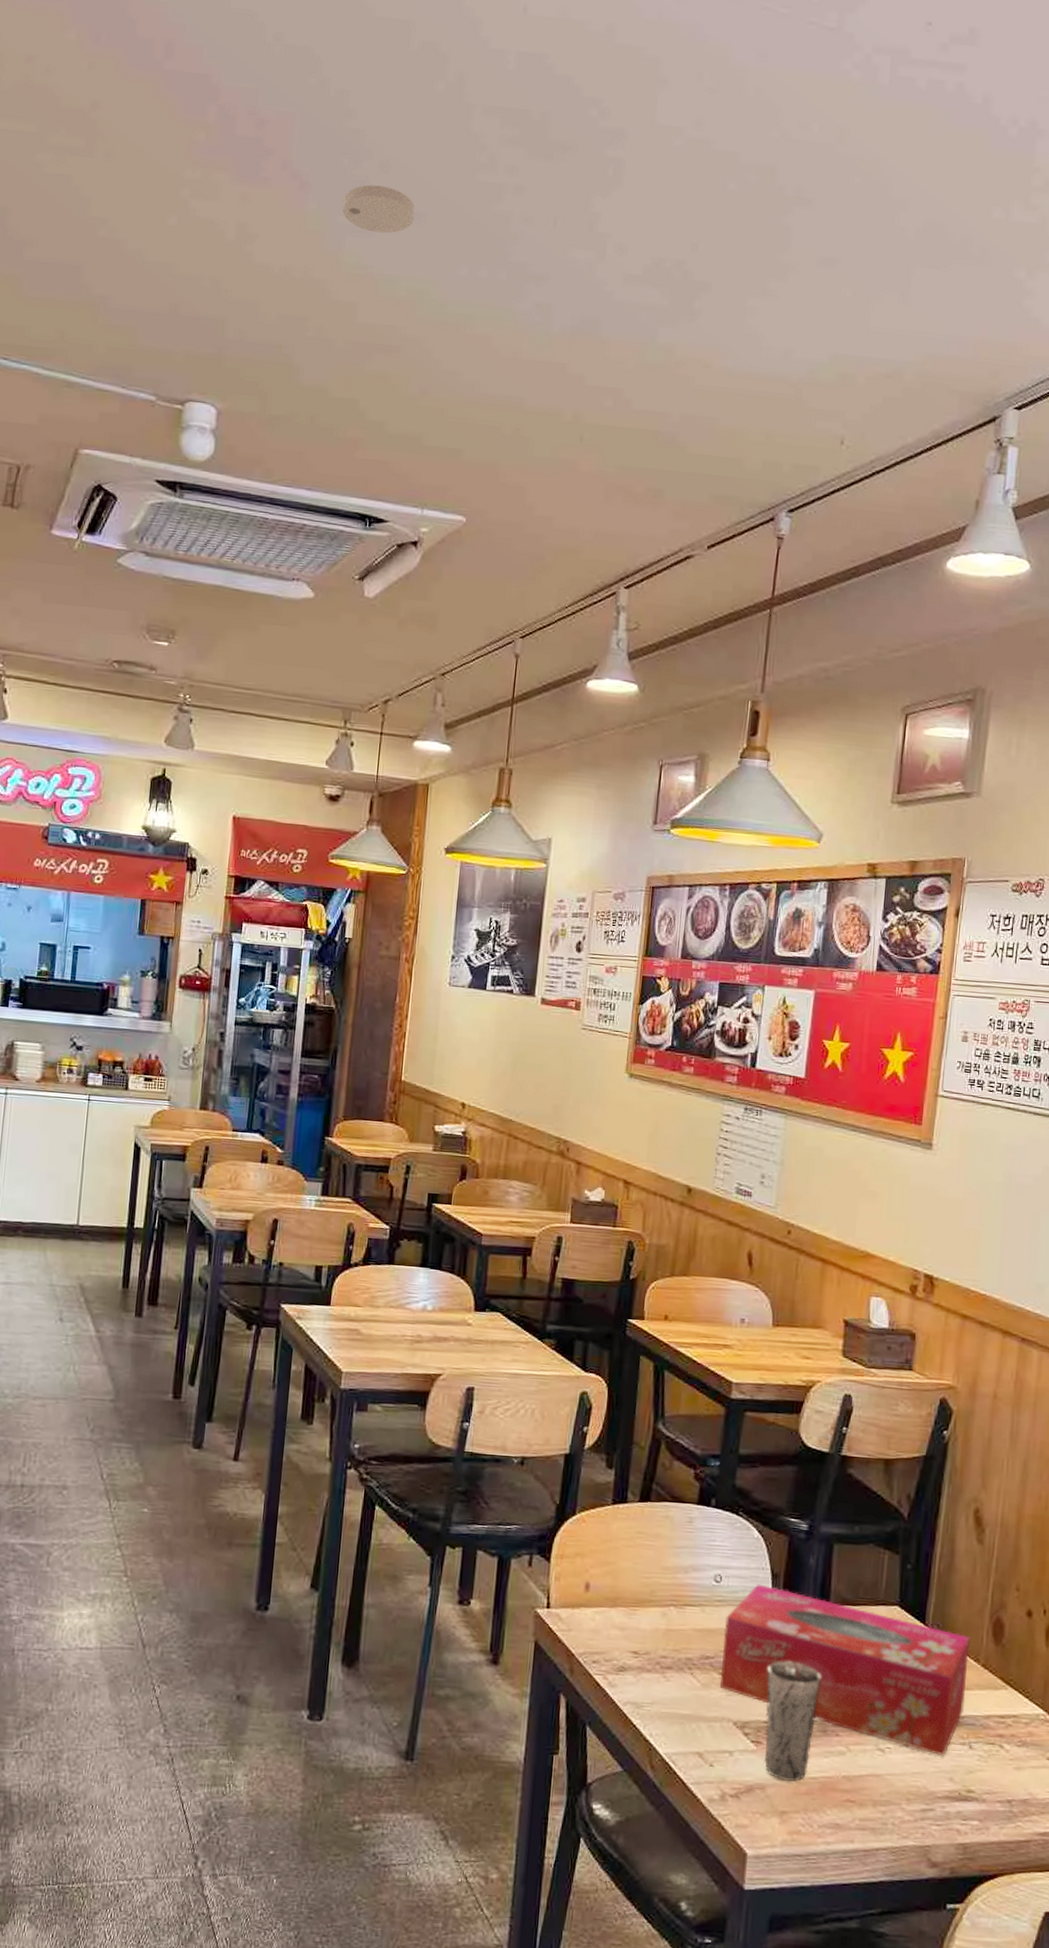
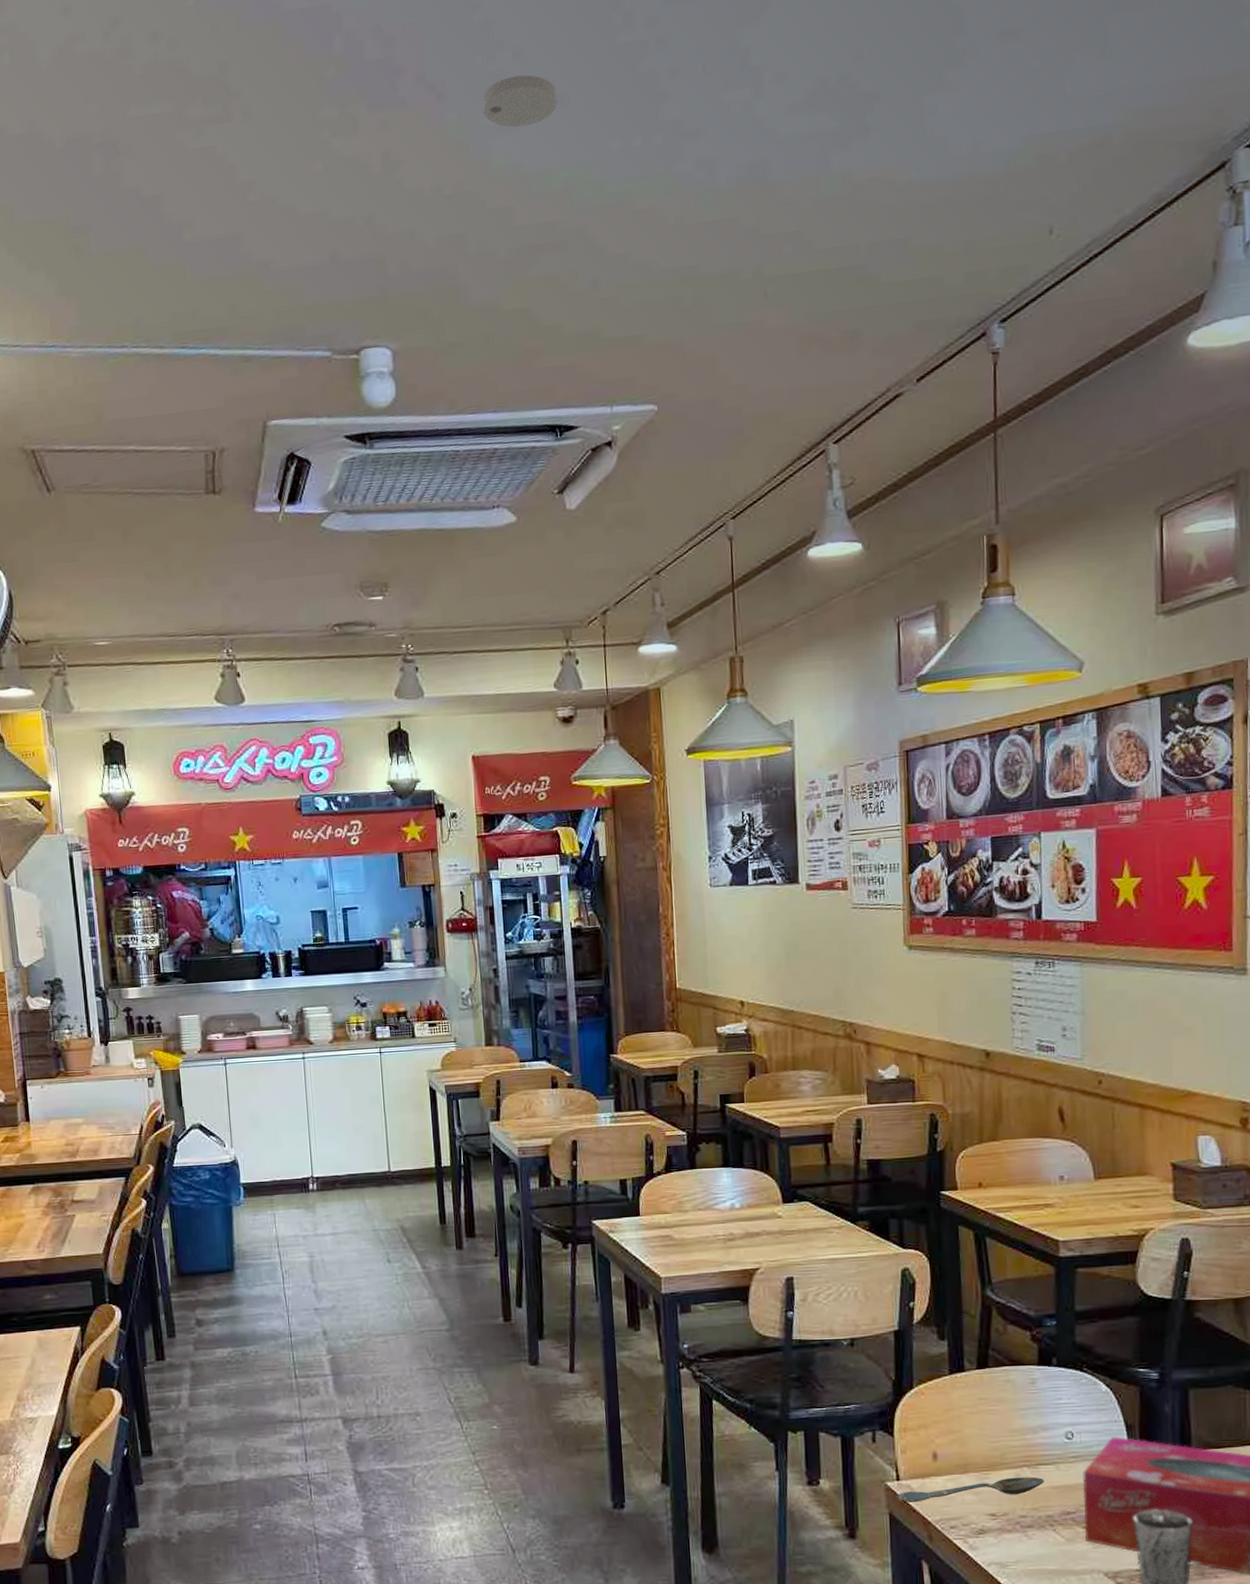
spoon: none [544,1615,689,1635] -> present [896,1477,1044,1502]

